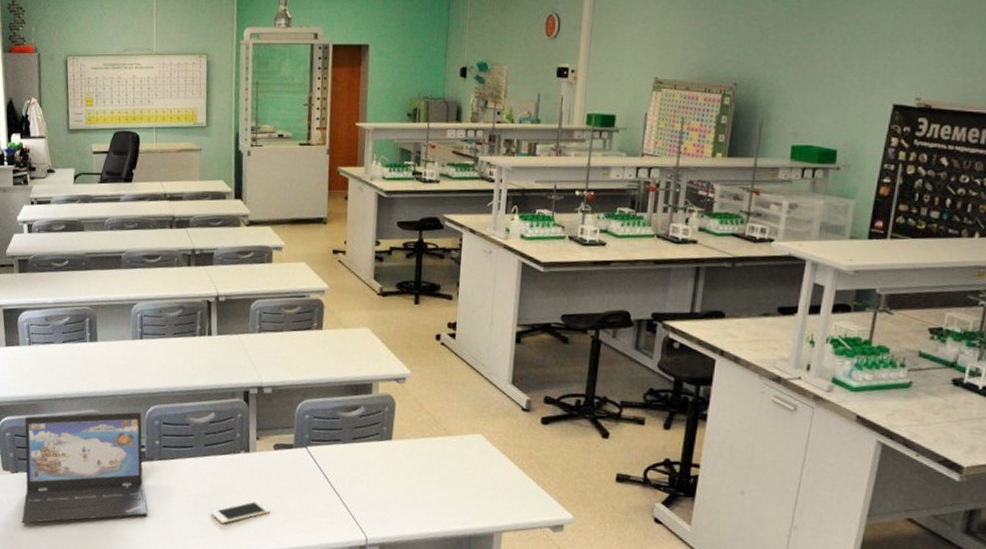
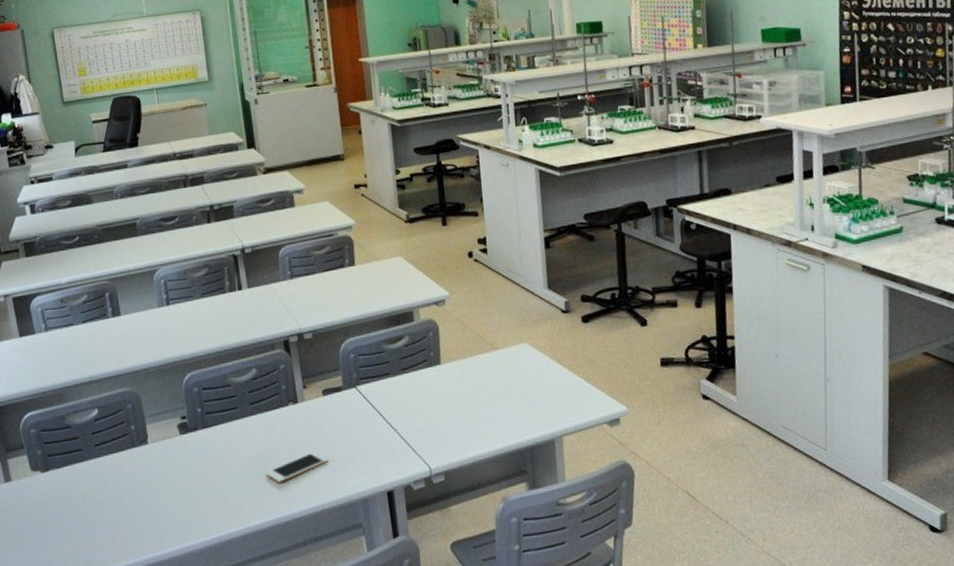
laptop: present [22,411,147,523] -> none [50,381,198,524]

